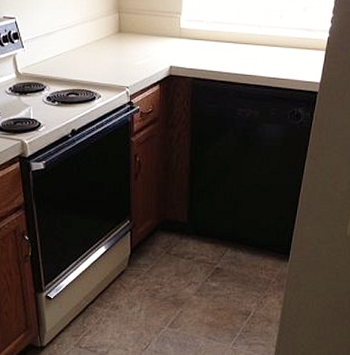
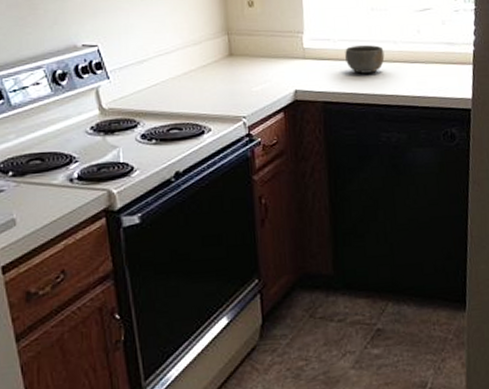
bowl: none [215,28,249,54] -> present [345,45,385,74]

